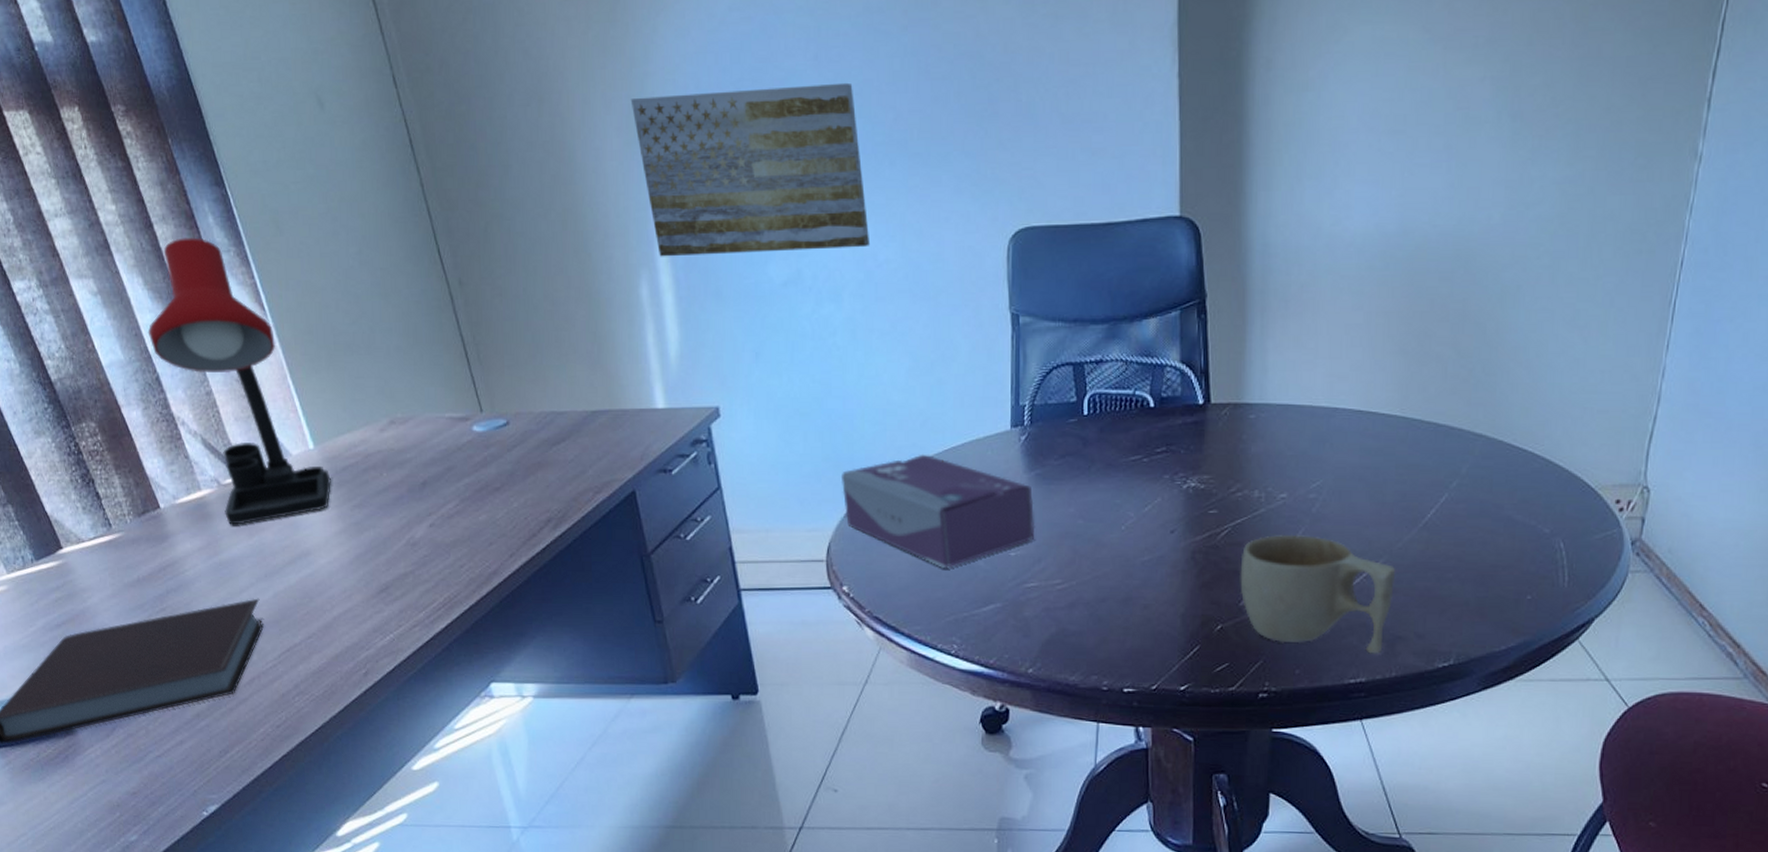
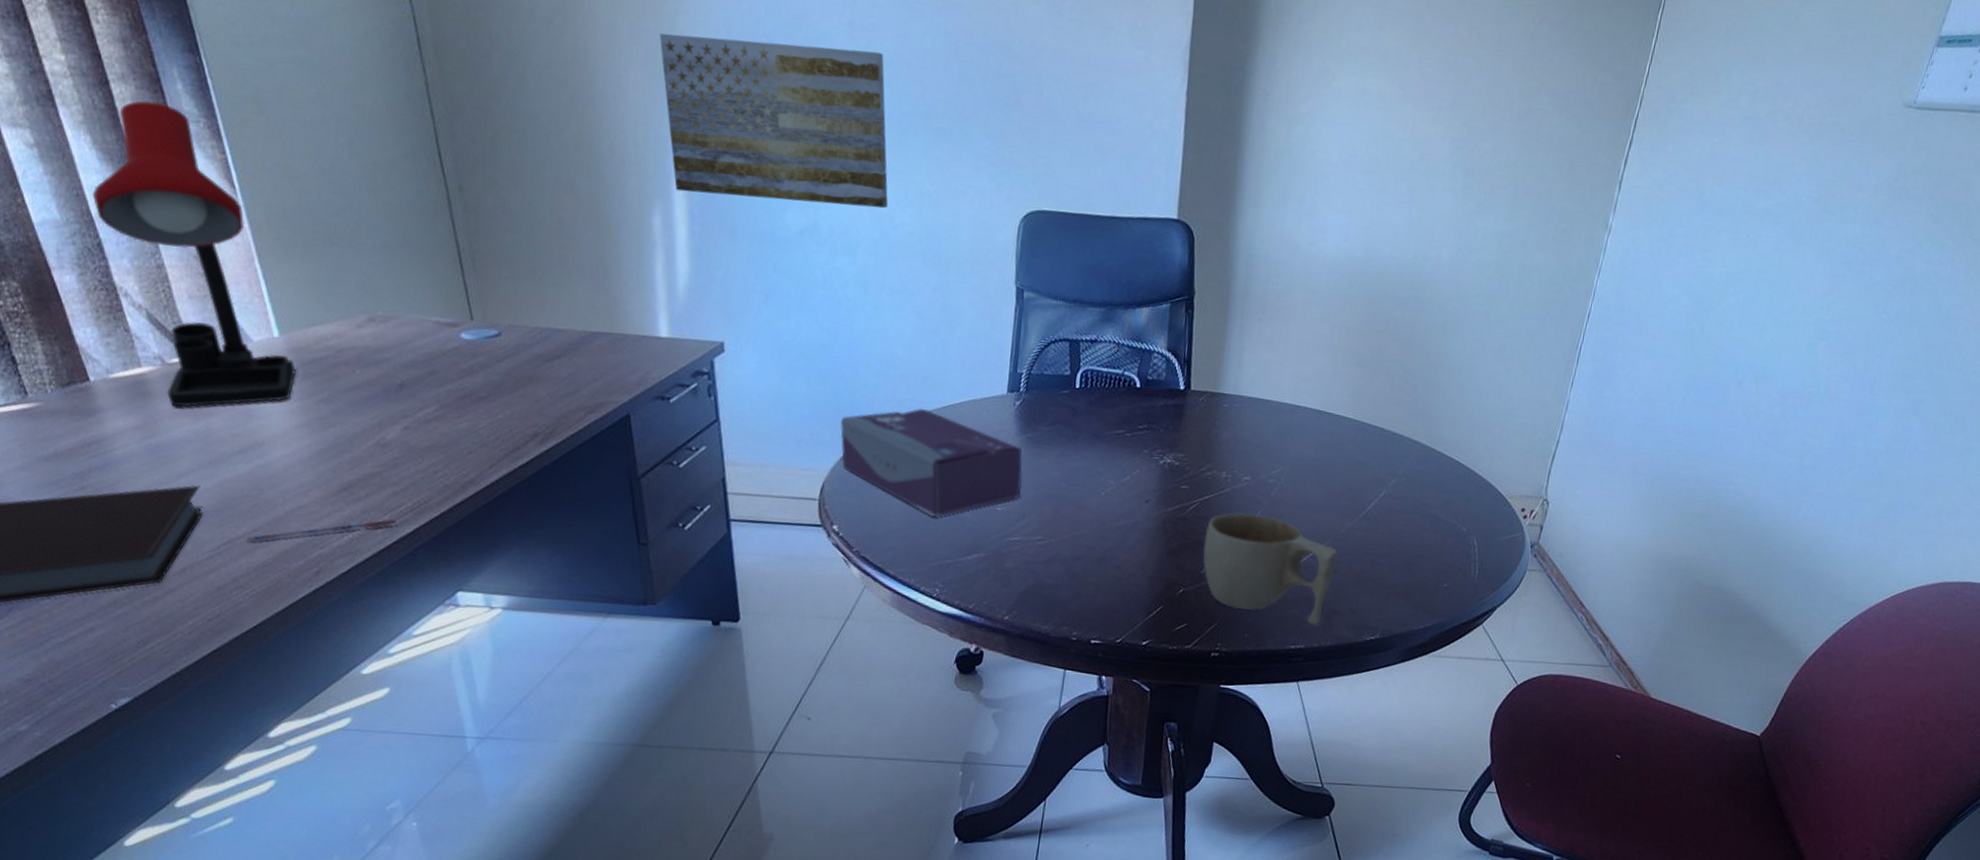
pen: none [302,616,432,649] -> present [246,518,398,543]

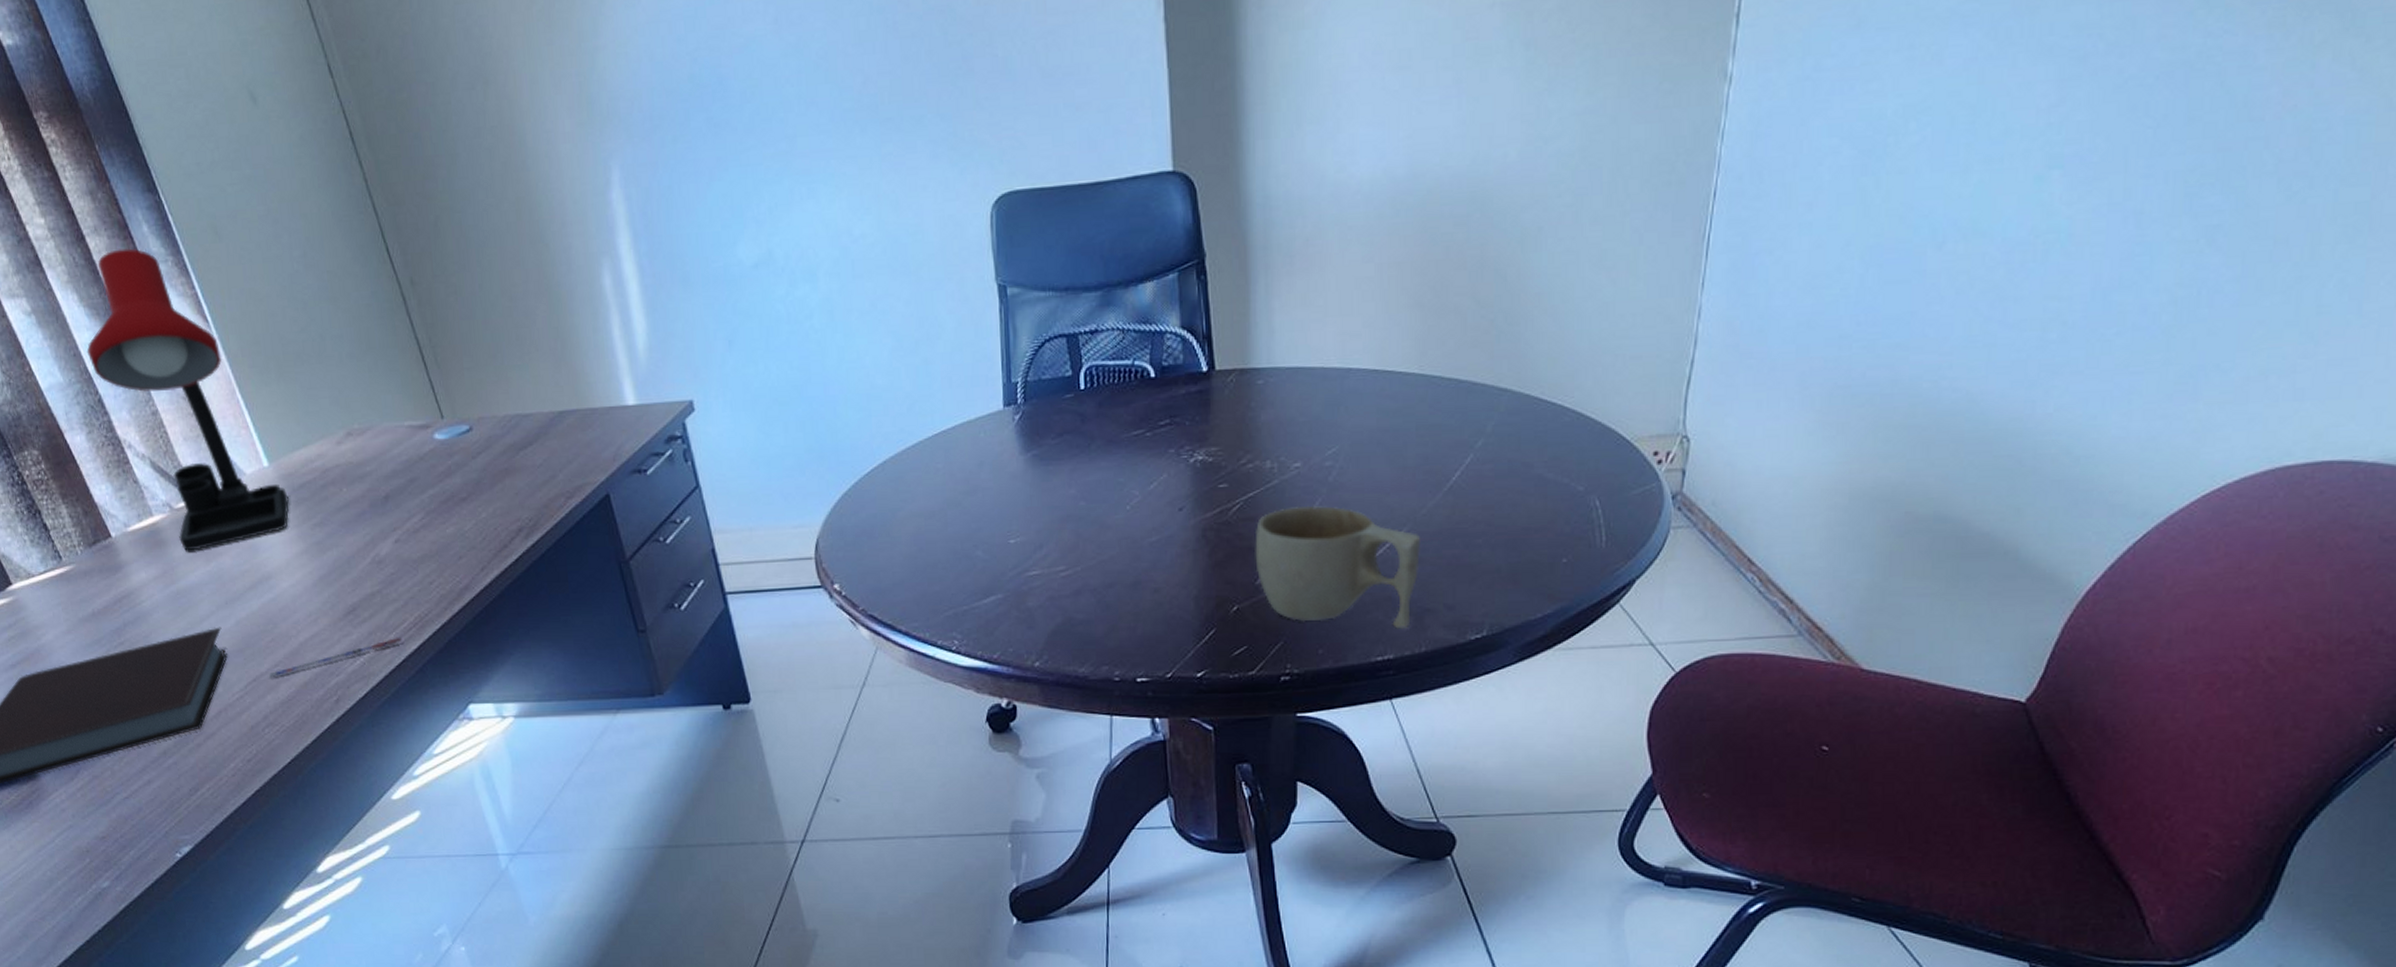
wall art: present [659,33,889,209] -> none [581,46,844,244]
tissue box: present [840,408,1023,517] -> none [825,439,1035,560]

